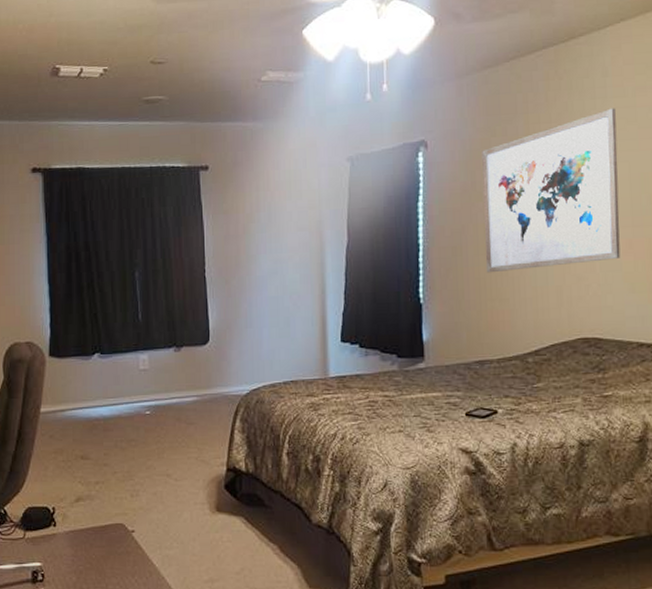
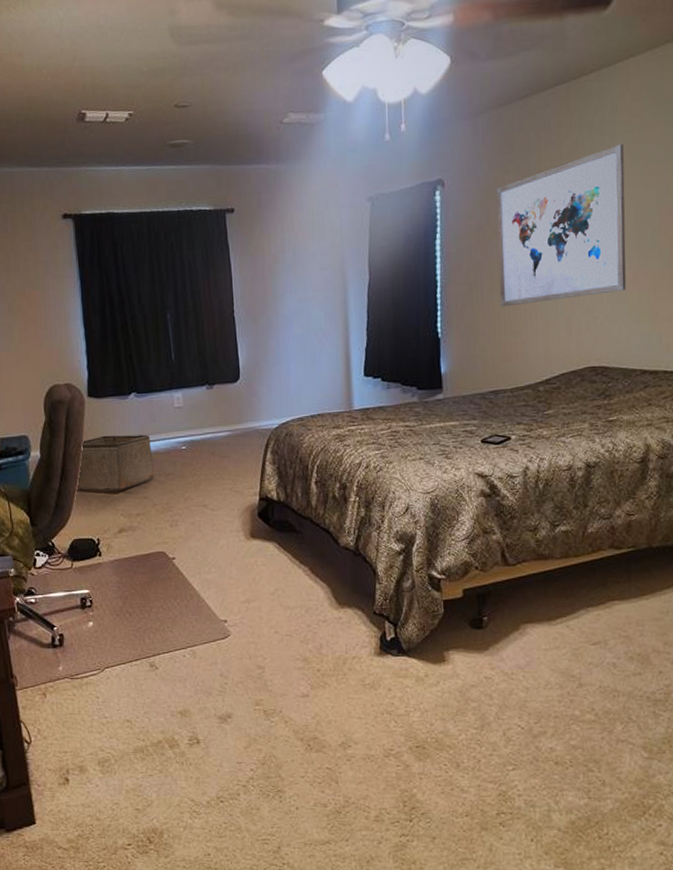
storage bin: none [32,397,116,456] -> present [75,434,155,491]

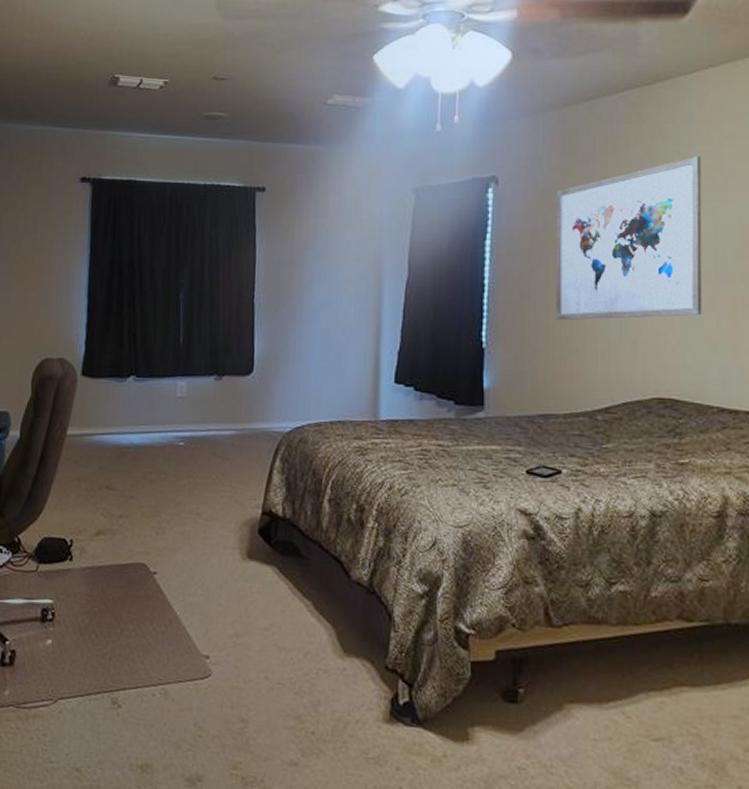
storage bin: present [75,434,155,491] -> none [54,420,146,486]

